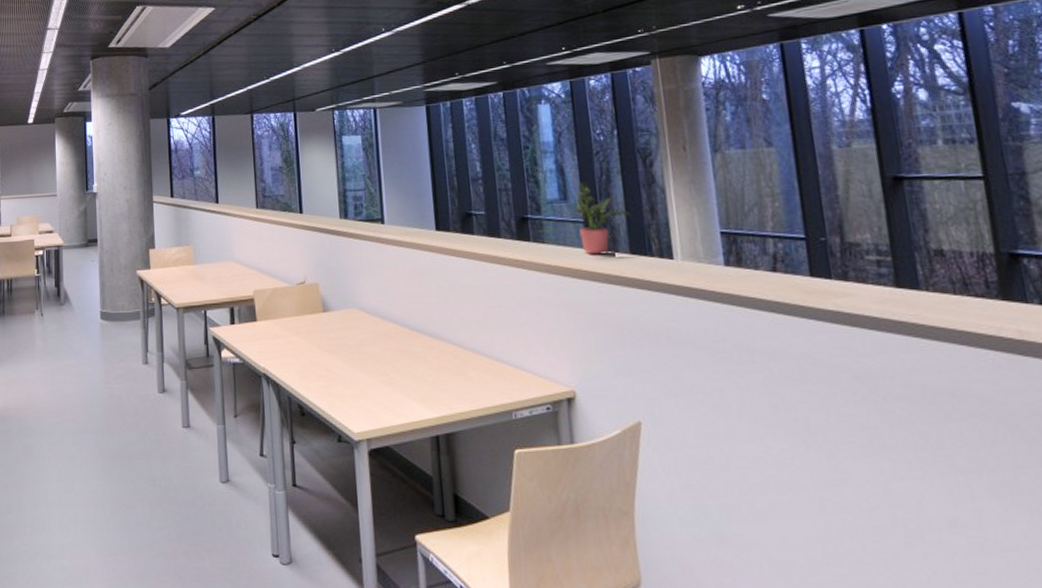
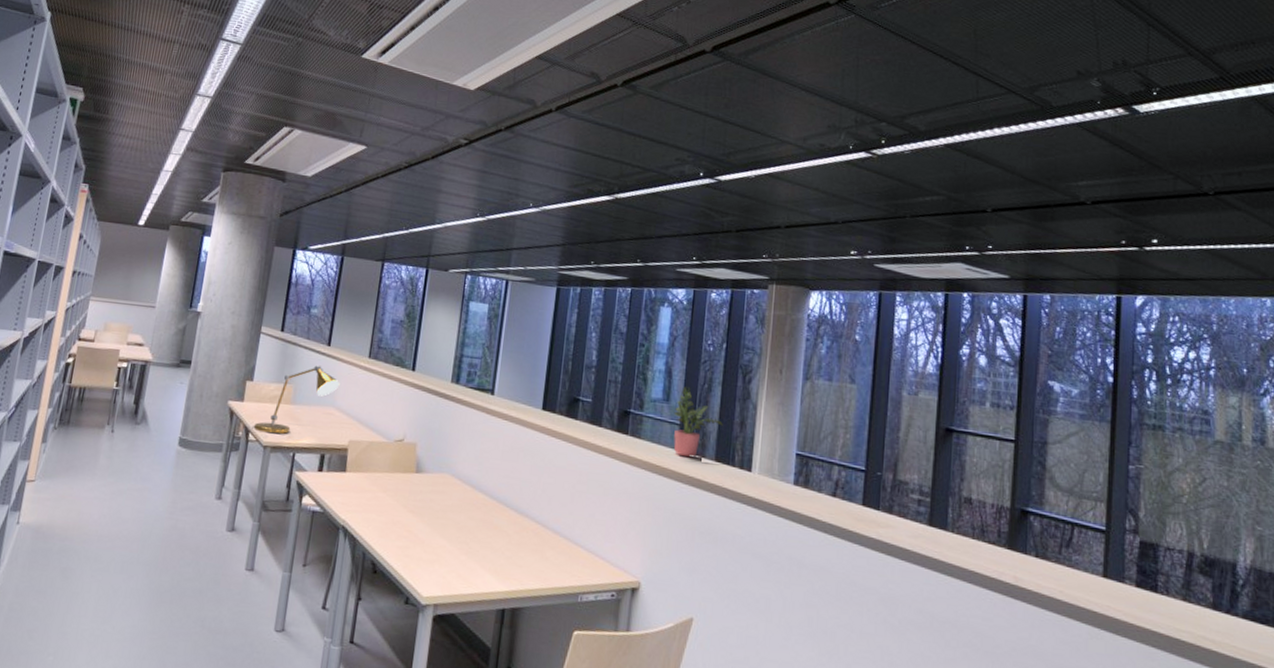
desk lamp: none [162,224,235,295] -> present [252,365,340,434]

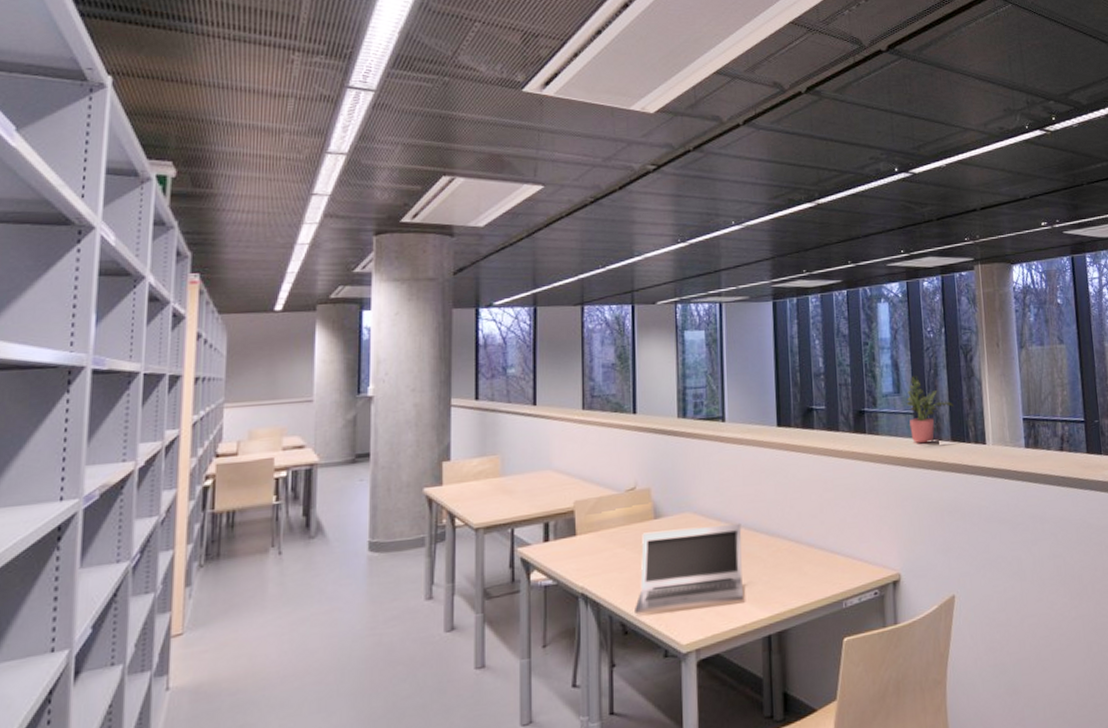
desk lamp: present [252,365,340,434] -> none [457,429,554,515]
laptop: none [385,483,494,569] -> present [635,524,743,613]

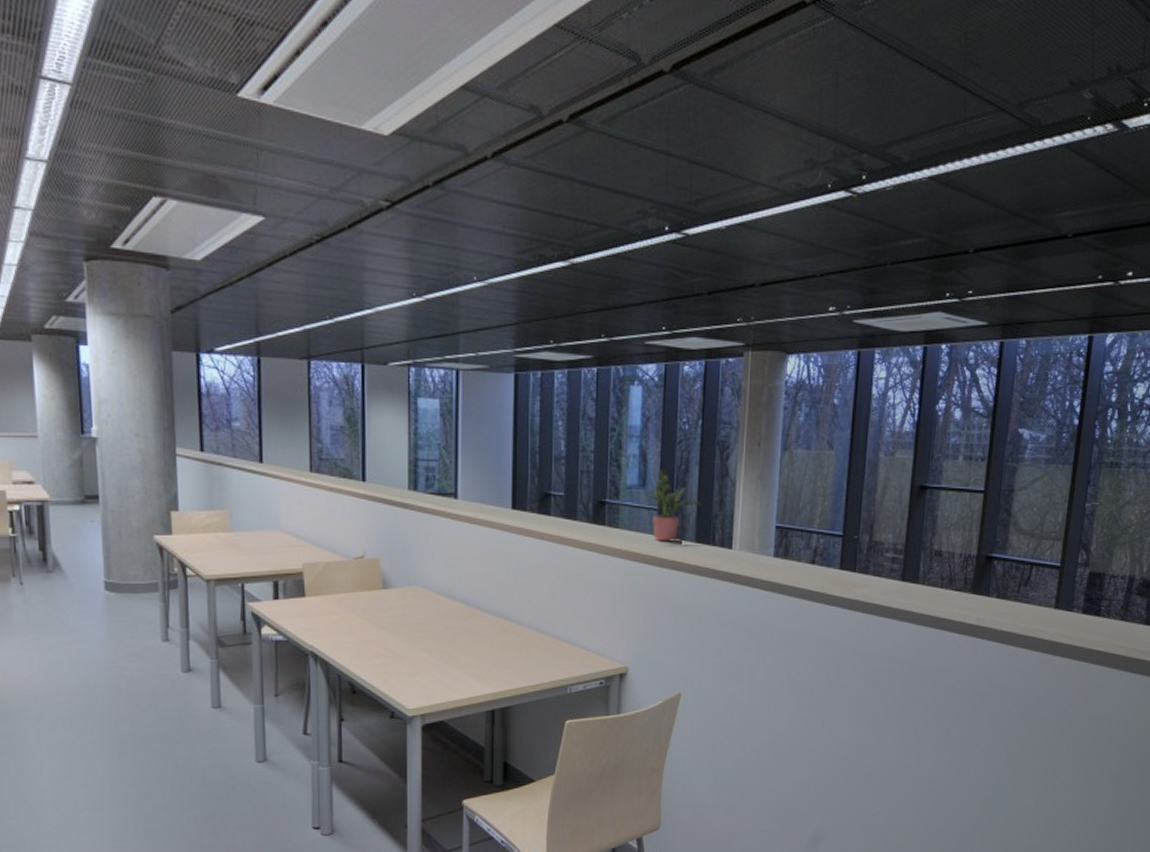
laptop: present [635,524,743,613] -> none [363,601,470,676]

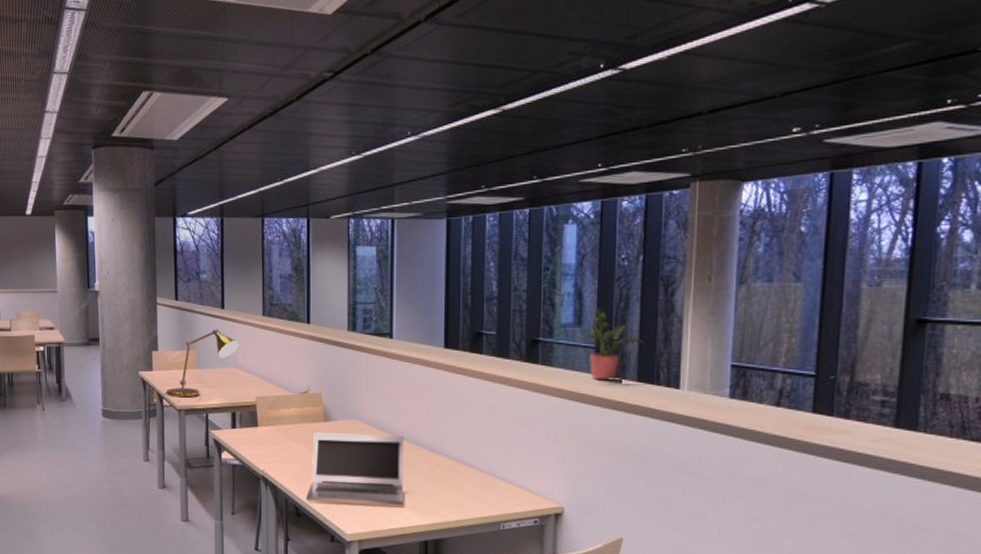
desk lamp: none [188,486,282,566] -> present [164,329,239,398]
laptop: none [363,601,470,676] -> present [306,432,404,505]

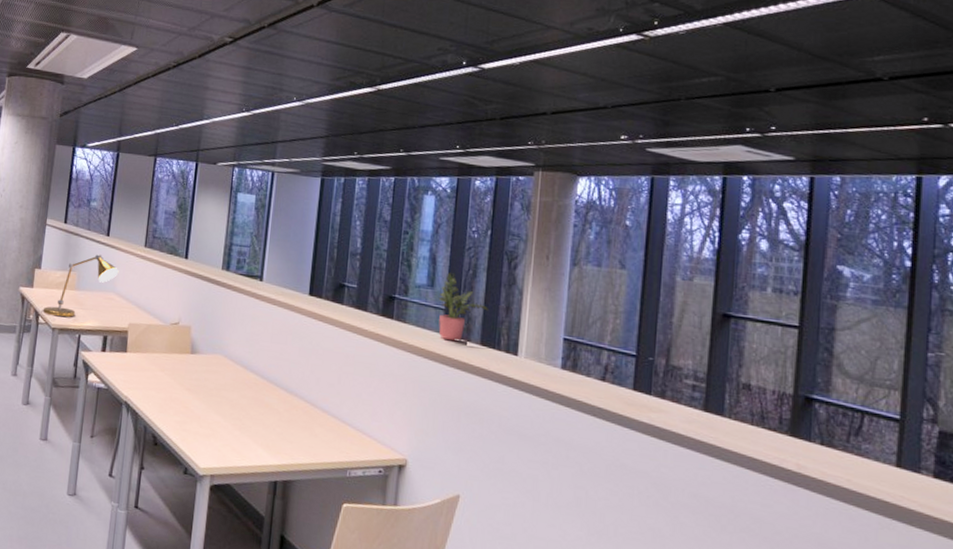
laptop: present [306,432,404,505] -> none [165,363,265,443]

